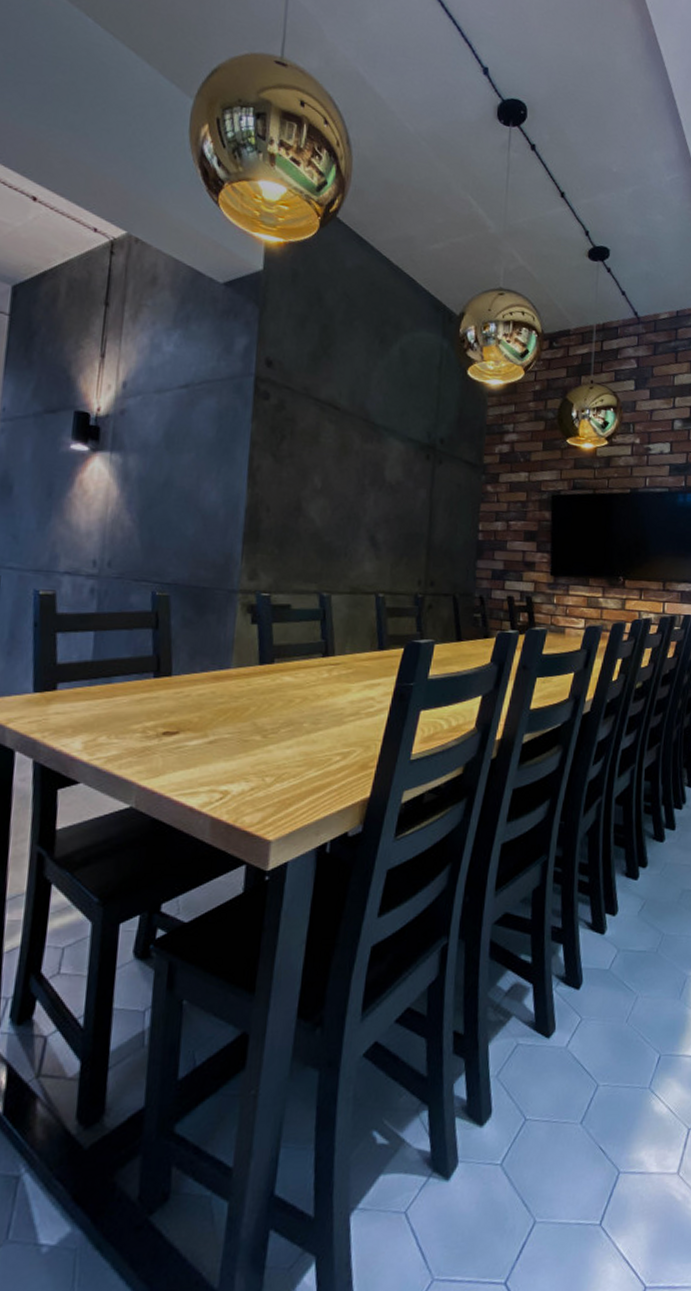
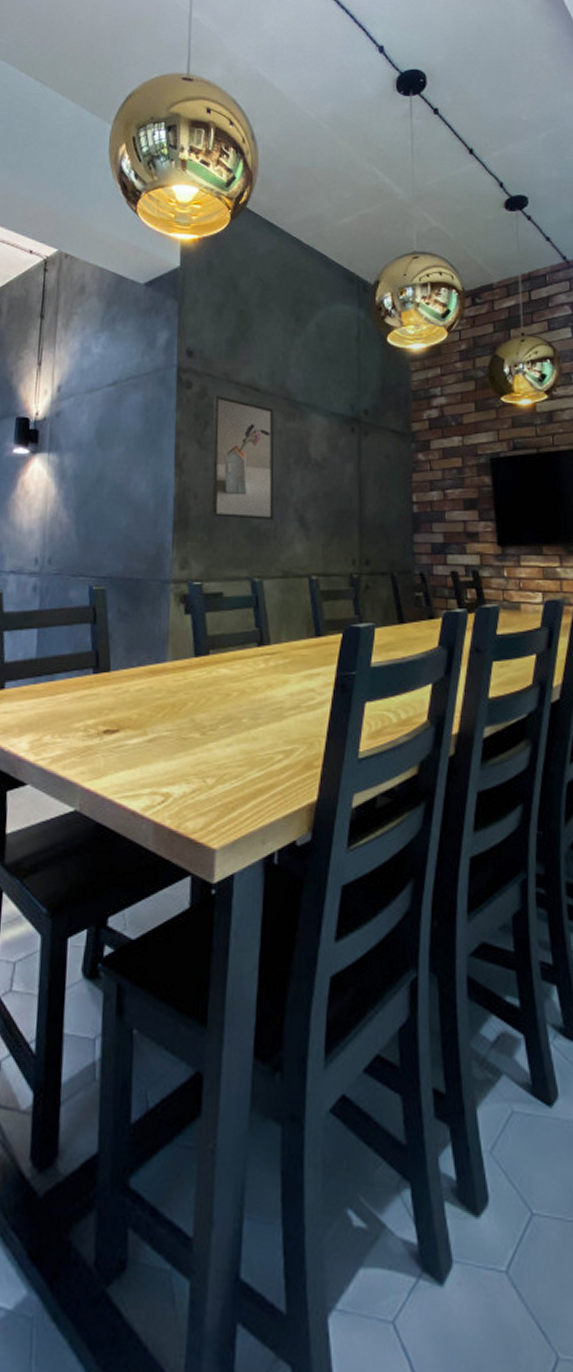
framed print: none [284,409,352,539] -> present [211,395,274,521]

